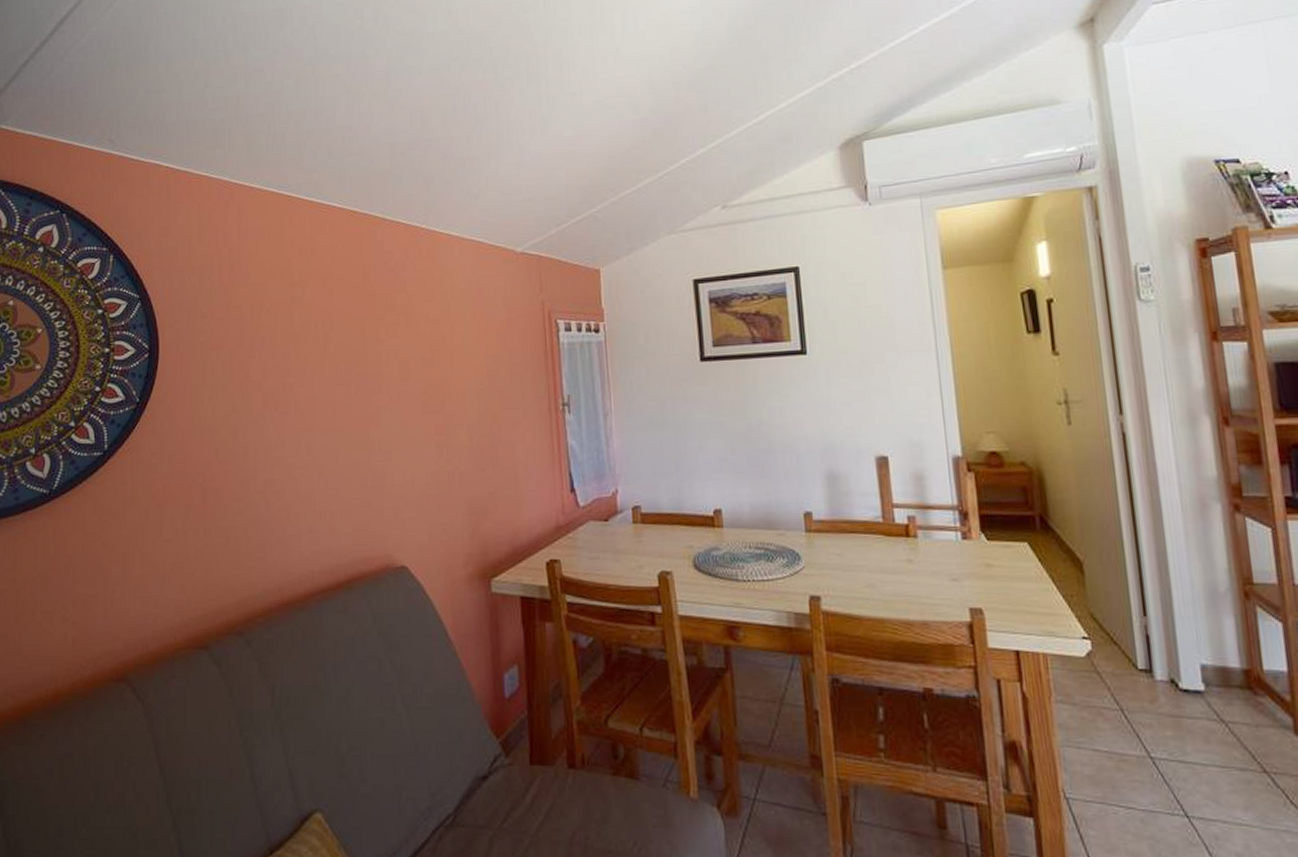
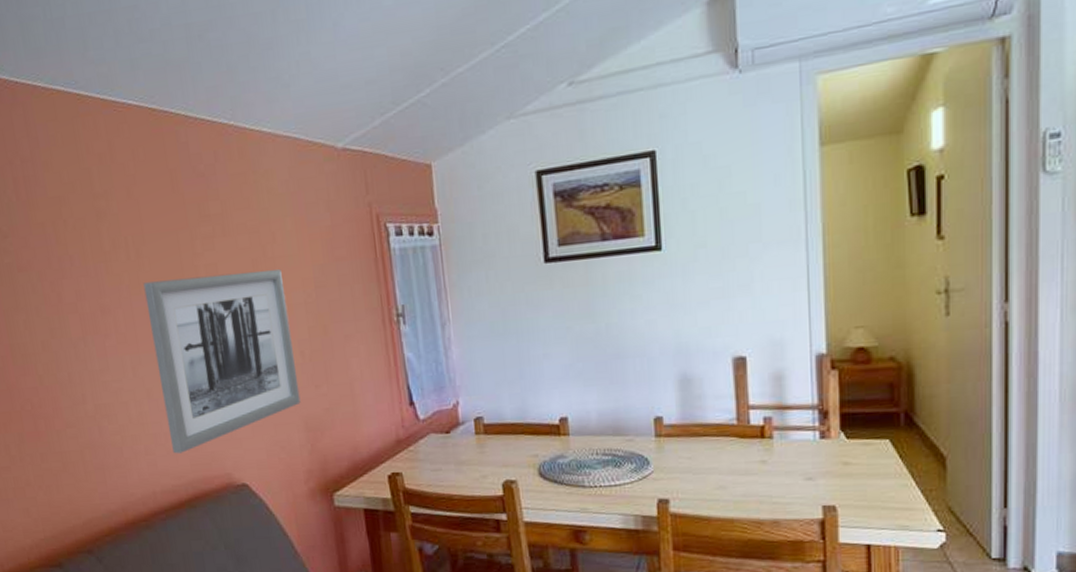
wall art: none [327,357,466,533] -> present [143,269,301,454]

